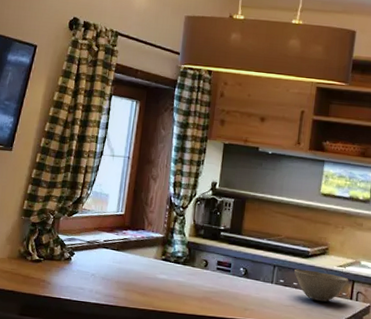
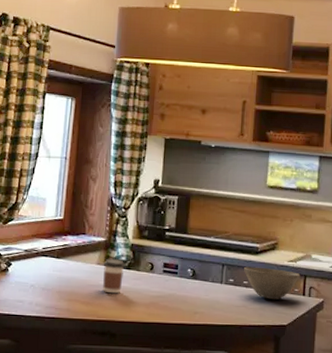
coffee cup: none [159,253,180,287] -> present [103,258,124,294]

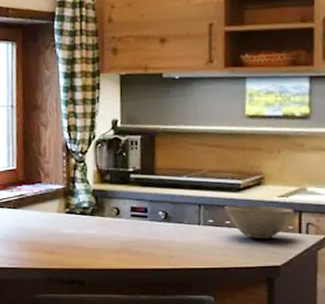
coffee cup: present [103,258,124,294] -> none [65,205,87,241]

